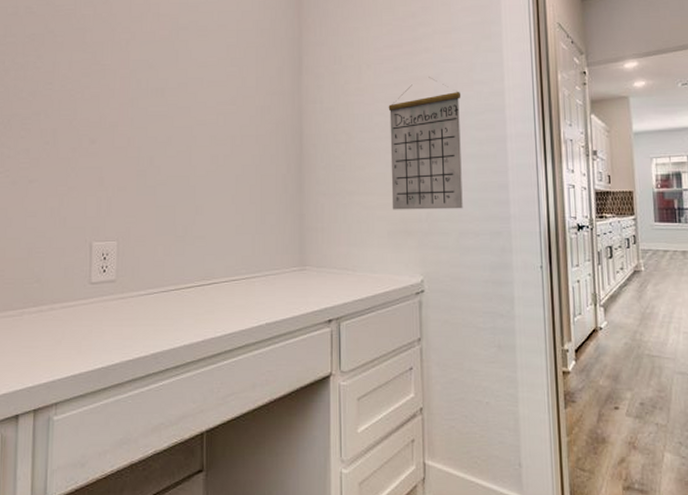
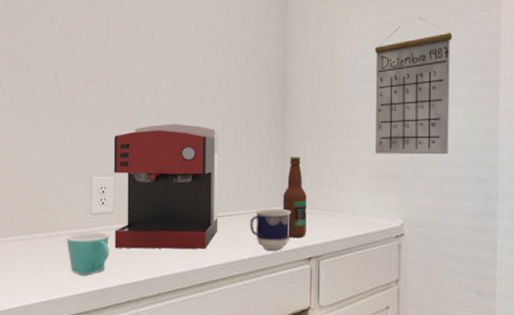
mug: none [60,303,111,353] -> present [66,232,109,275]
coffee maker: none [117,183,233,320] -> present [113,123,219,249]
cup: none [266,270,309,313] -> present [249,209,290,250]
bottle: none [301,215,326,300] -> present [283,157,307,238]

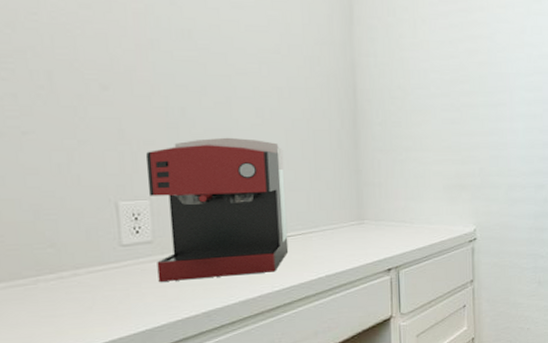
mug: present [66,232,109,275] -> none [87,266,152,318]
cup: present [249,209,290,250] -> none [323,224,368,265]
bottle: present [283,157,307,238] -> none [359,171,385,252]
calendar: present [374,17,453,155] -> none [443,36,513,166]

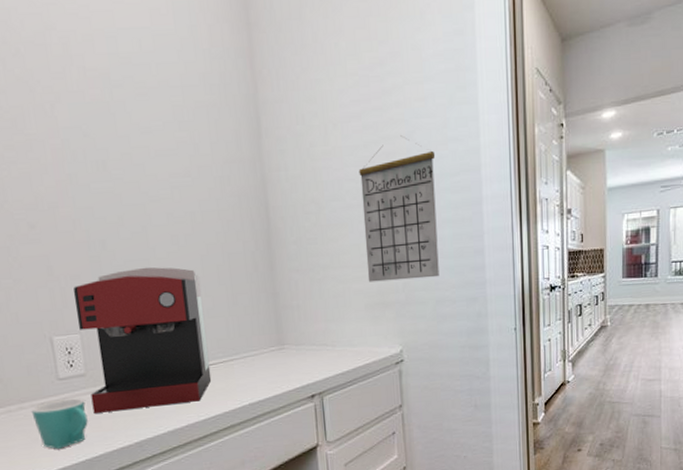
mug: none [87,266,152,318] -> present [31,398,88,449]
calendar: none [443,36,513,166] -> present [358,135,439,282]

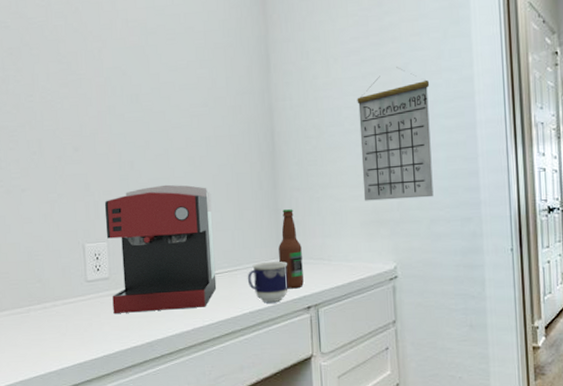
mug: present [31,398,88,449] -> none [62,299,108,344]
cup: none [245,349,290,393] -> present [247,262,288,302]
bottle: none [278,292,307,378] -> present [278,209,304,289]

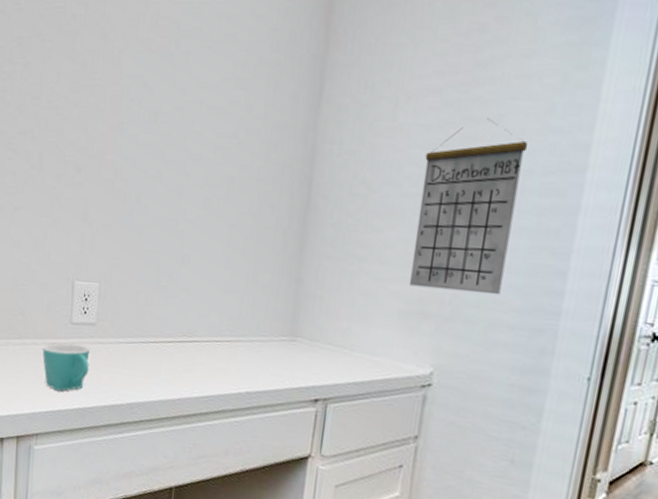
mug: none [62,299,108,344] -> present [42,343,90,391]
coffee maker: present [104,184,217,313] -> none [95,226,224,377]
cup: present [247,262,288,302] -> none [249,337,300,387]
bottle: present [278,209,304,289] -> none [291,279,321,376]

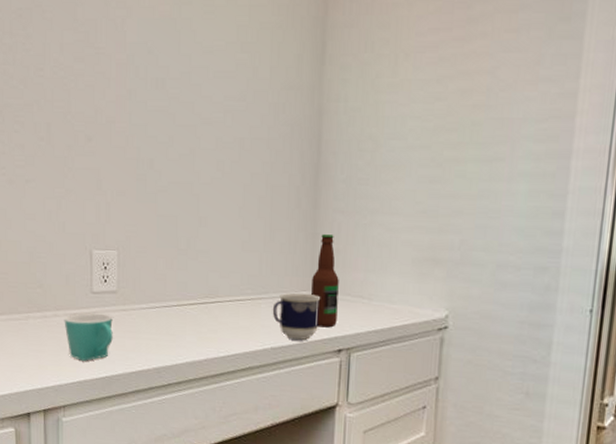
cup: none [249,337,300,387] -> present [272,293,320,340]
bottle: none [291,279,321,376] -> present [311,234,339,328]
calendar: present [409,118,528,295] -> none [419,71,521,238]

